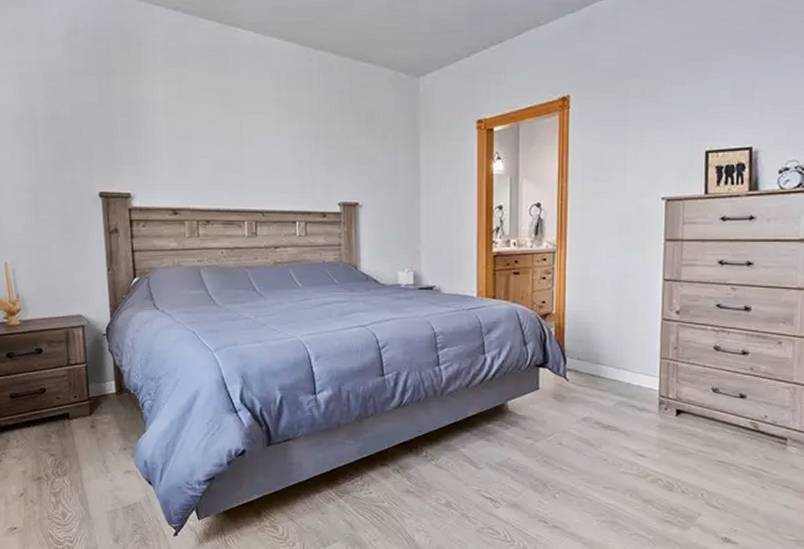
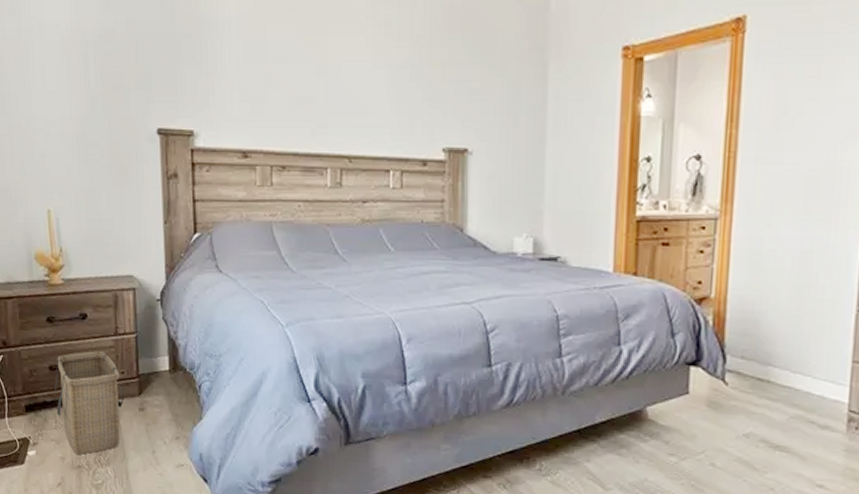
basket: none [15,380,77,468] -> present [55,351,124,455]

